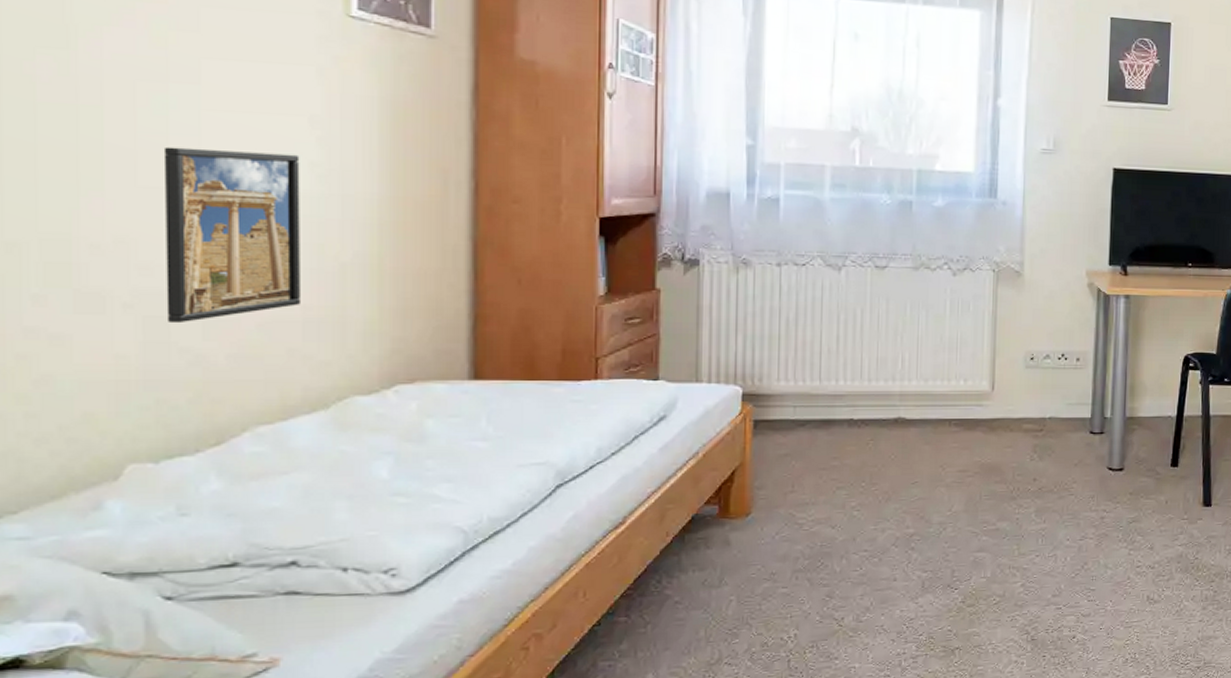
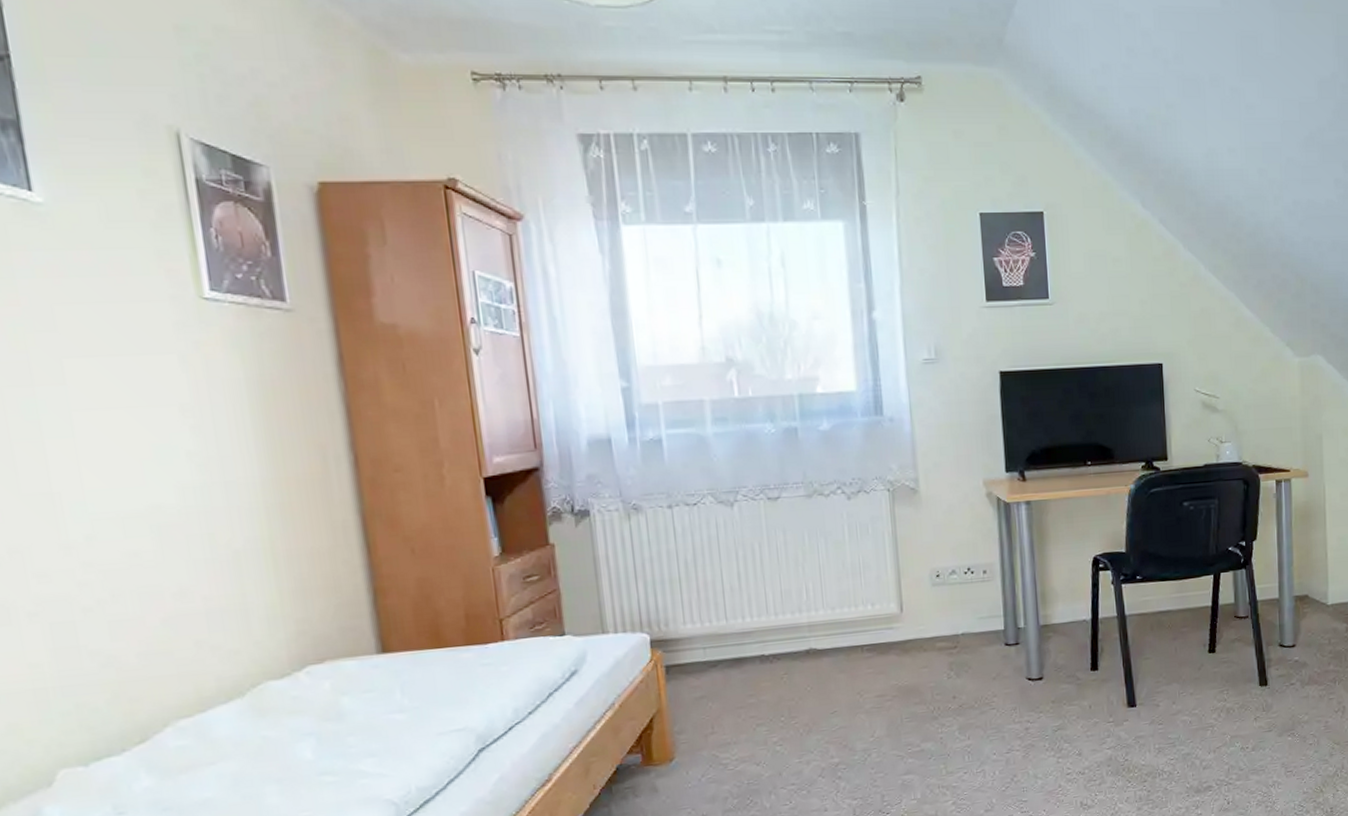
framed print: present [163,146,300,324] -> none [40,445,200,628]

